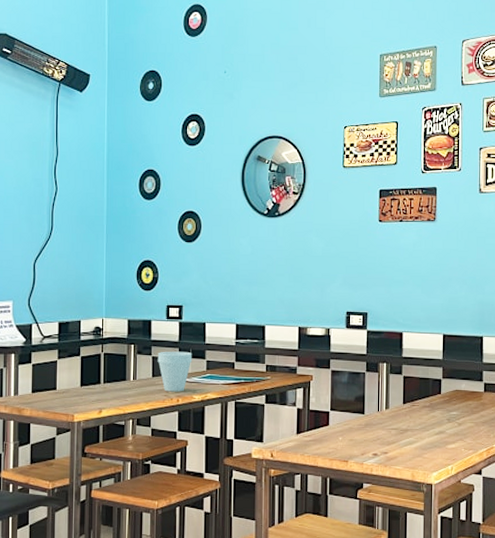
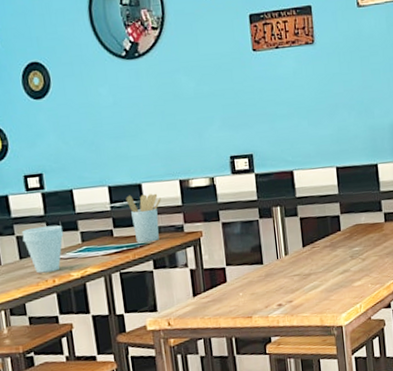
utensil holder: none [250,334,280,379] -> present [126,193,161,244]

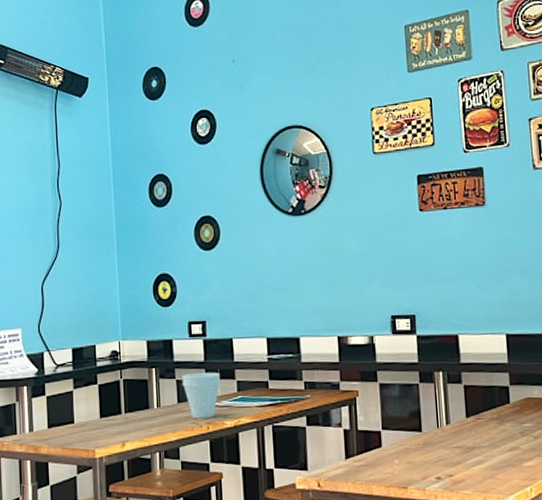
utensil holder: present [126,193,161,244] -> none [283,348,318,398]

